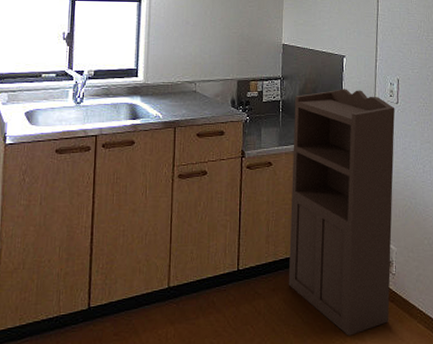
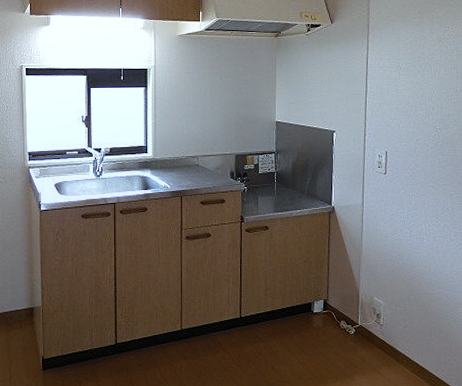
storage cabinet: present [288,89,395,336] -> none [285,161,384,375]

